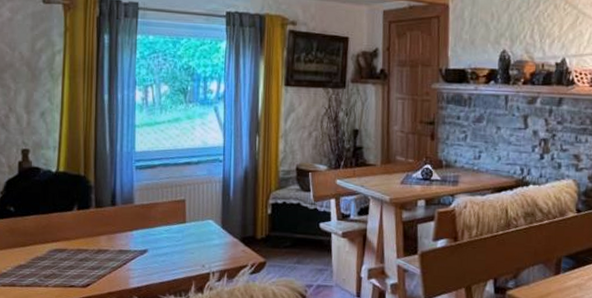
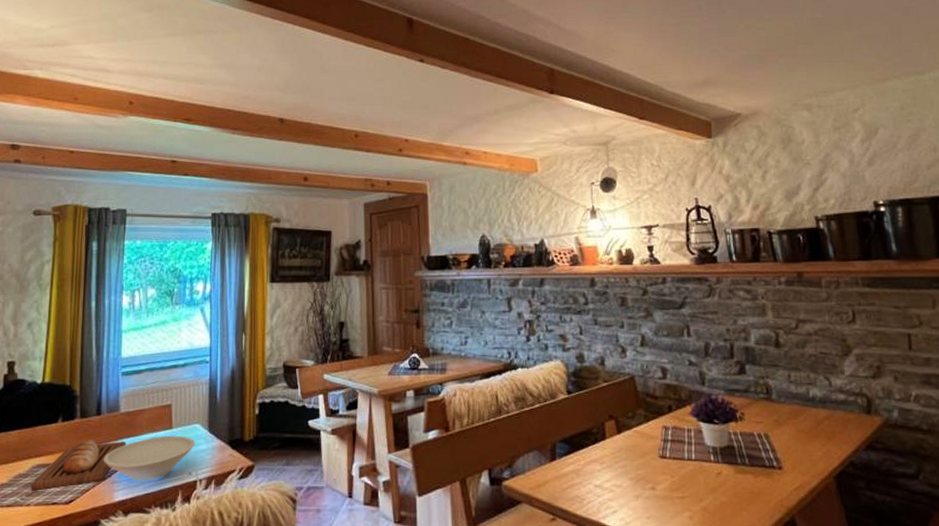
bread loaf: none [48,228,141,274] -> present [30,440,126,491]
ceramic bowl: none [118,229,208,272] -> present [103,435,195,482]

